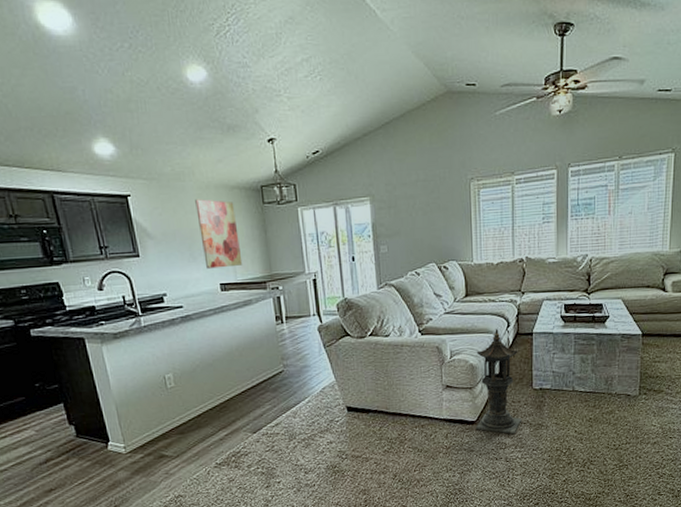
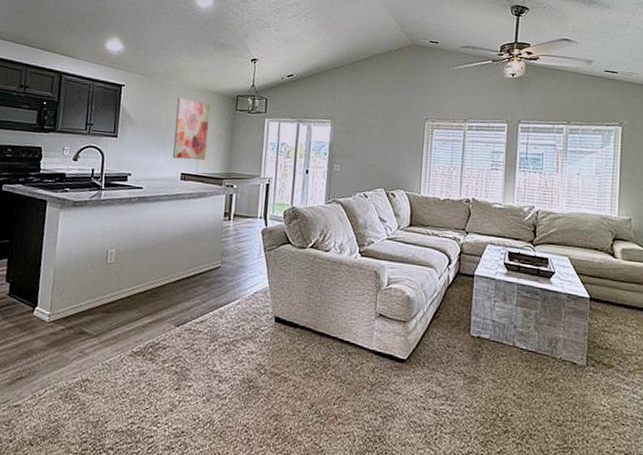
lantern: present [475,329,522,434] -> none [405,264,458,383]

